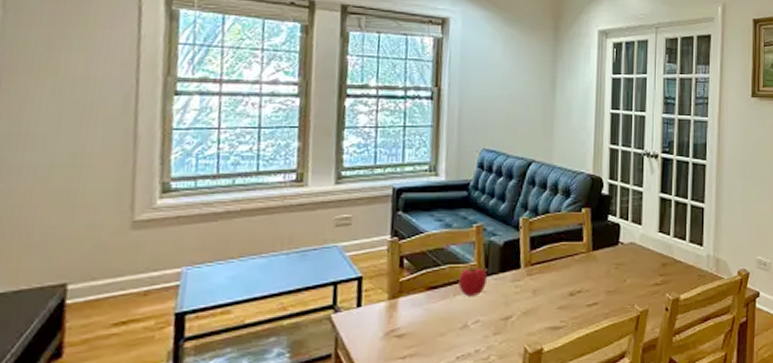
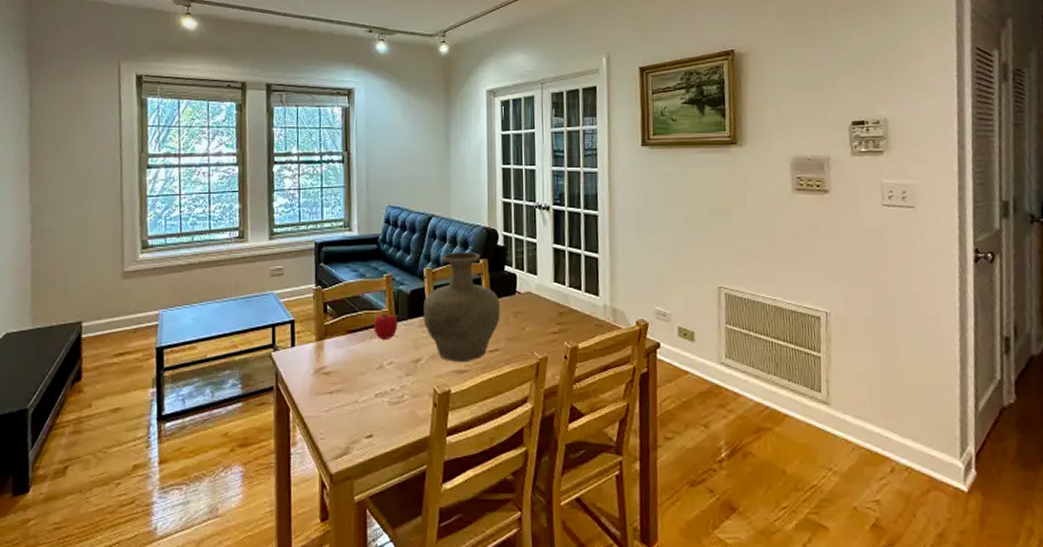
vase: none [516,200,601,319] -> present [423,251,500,363]

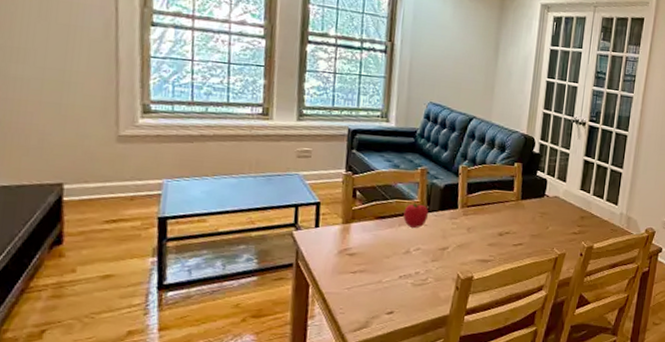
vase: present [423,251,500,363] -> none [454,153,529,254]

